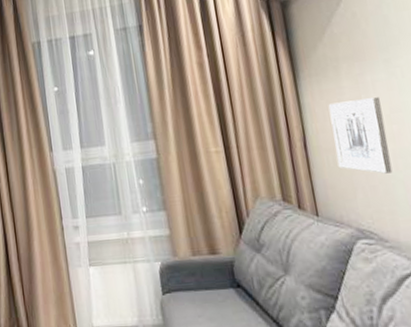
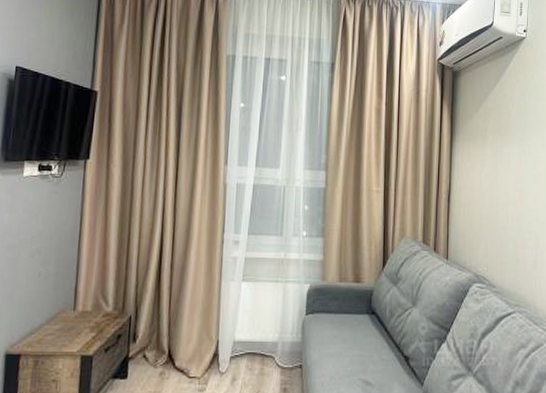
wall art: present [328,97,393,174] -> none [470,166,510,231]

